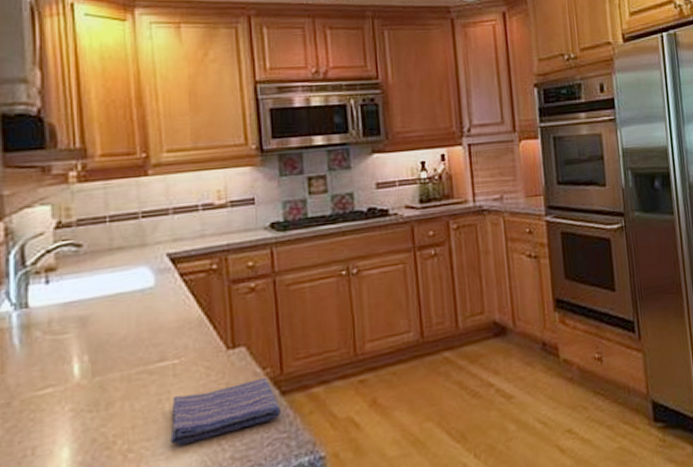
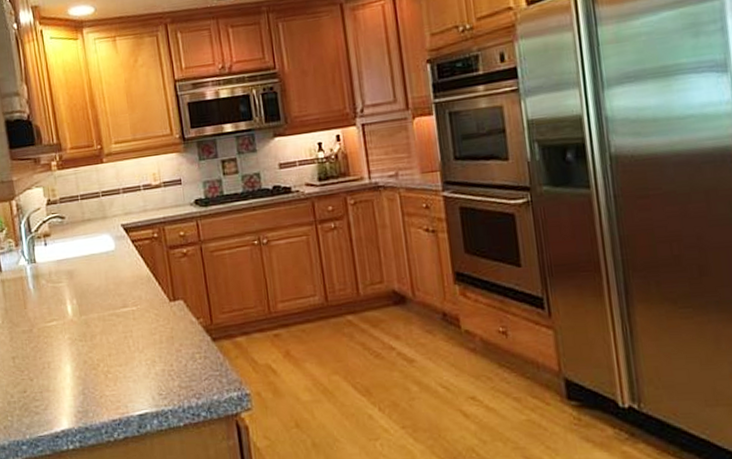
dish towel: present [170,377,280,446] -> none [134,325,213,373]

